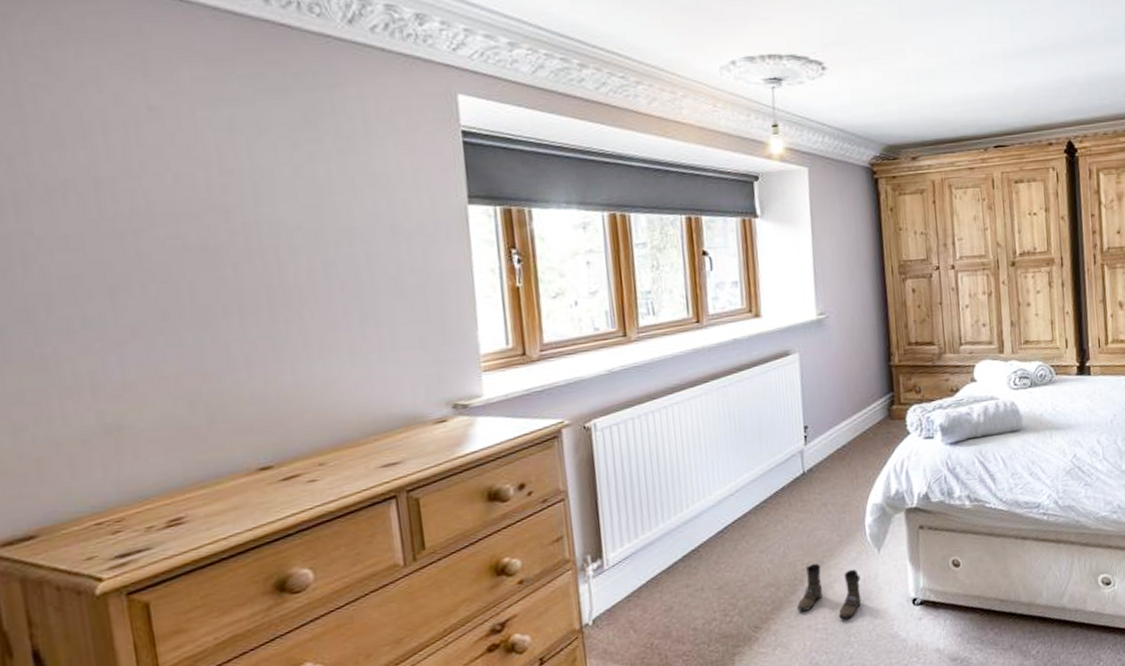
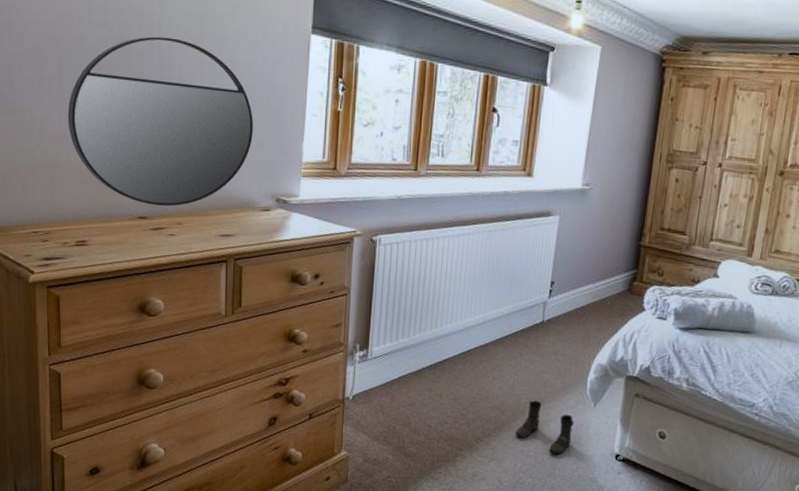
home mirror: none [132,237,410,450] -> present [67,36,253,207]

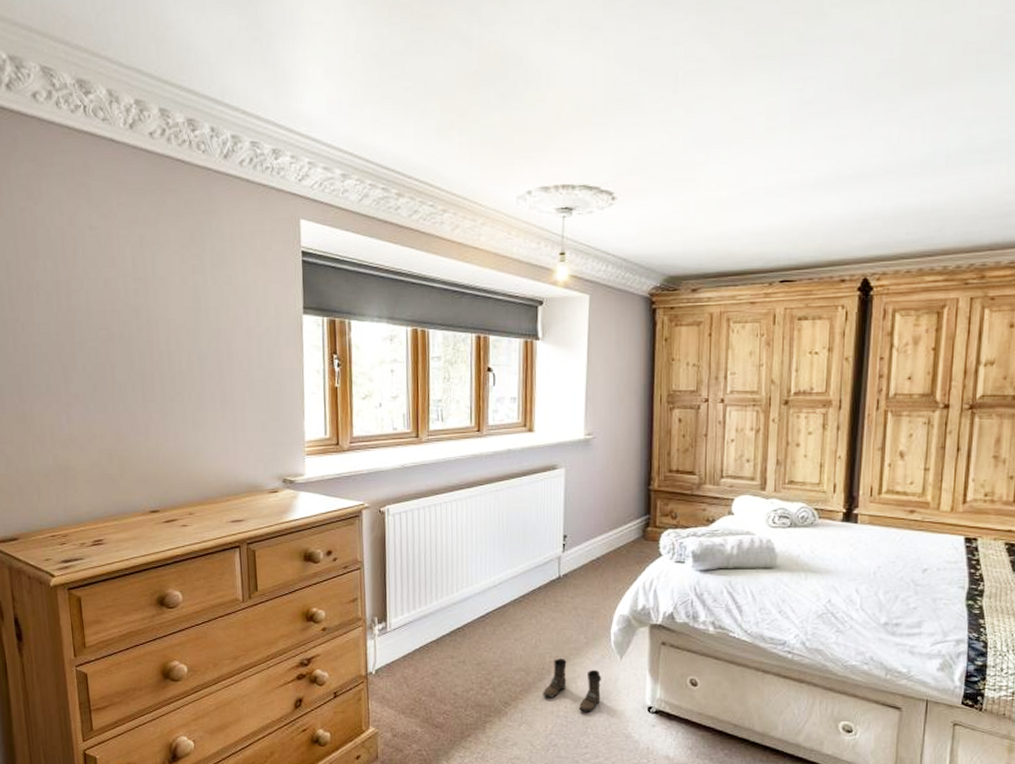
home mirror: present [67,36,253,207] -> none [75,333,255,498]

